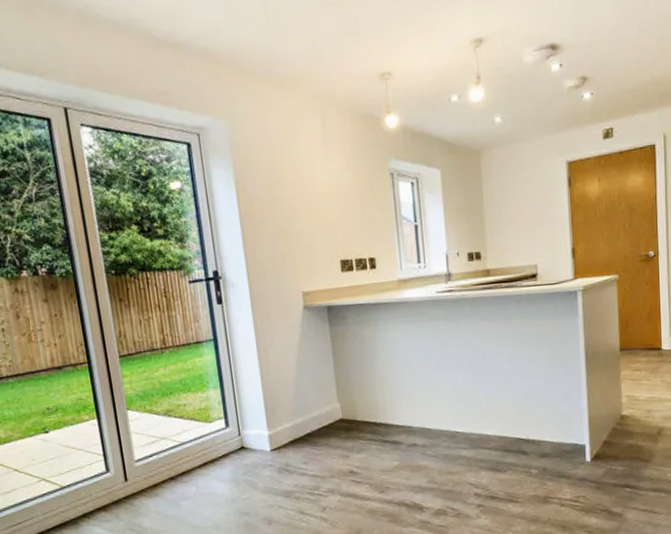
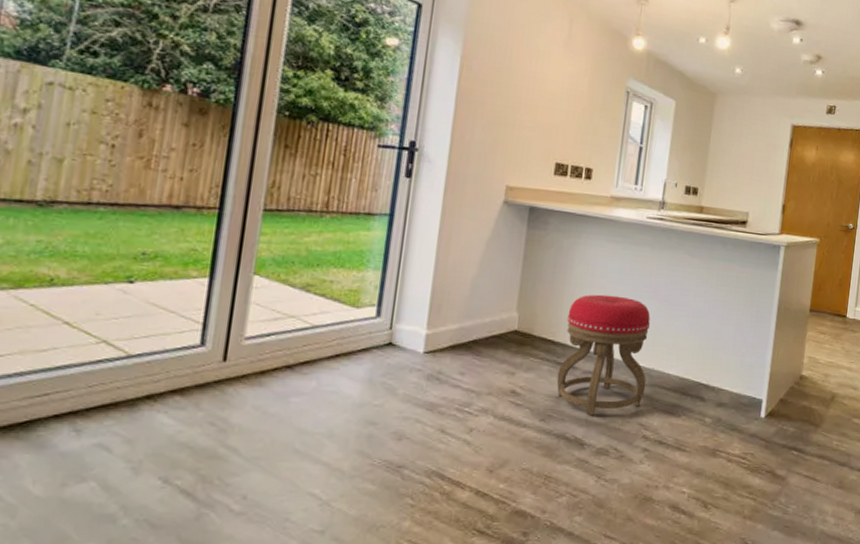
stool: none [383,371,468,483] -> present [556,294,651,416]

